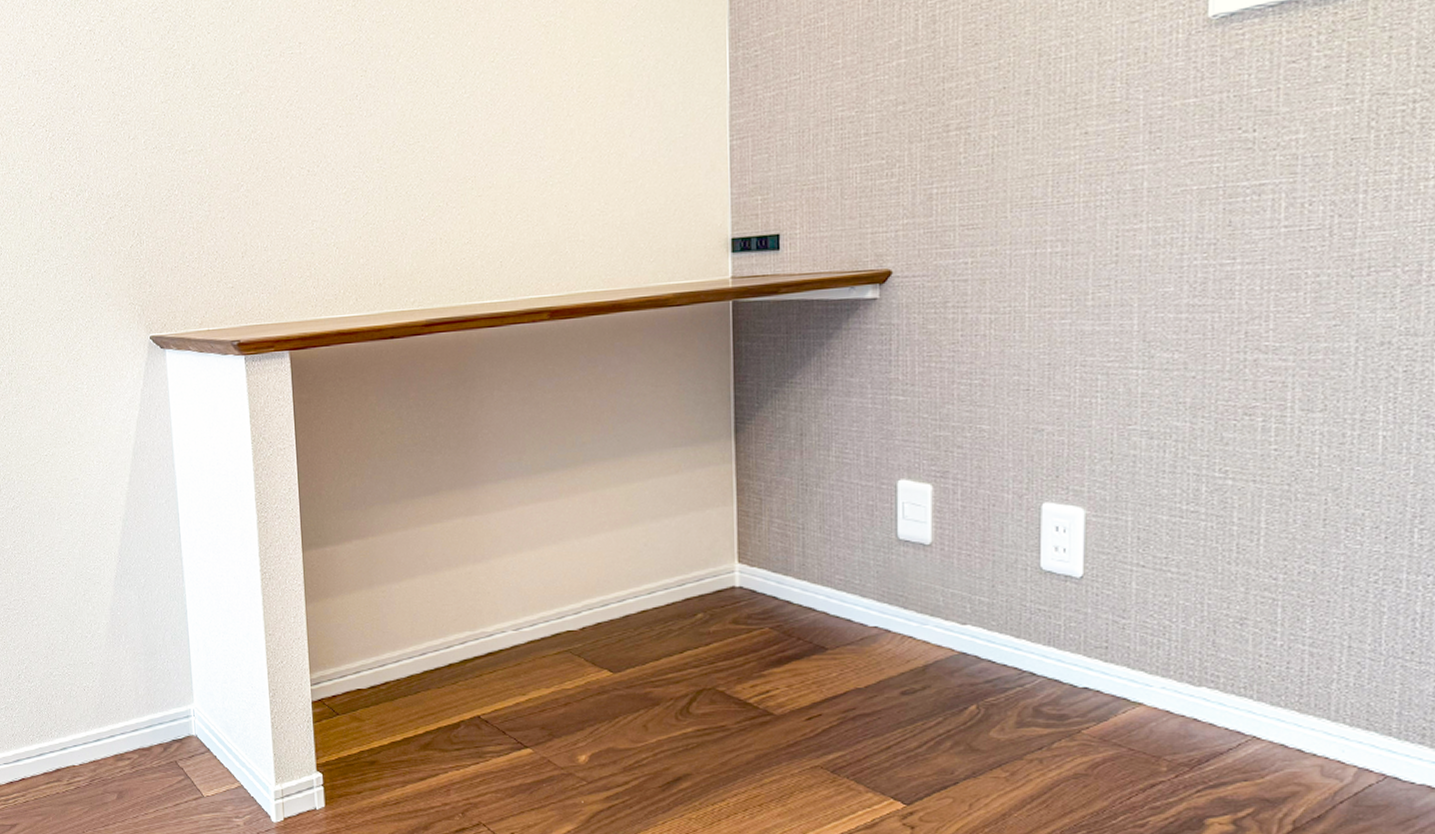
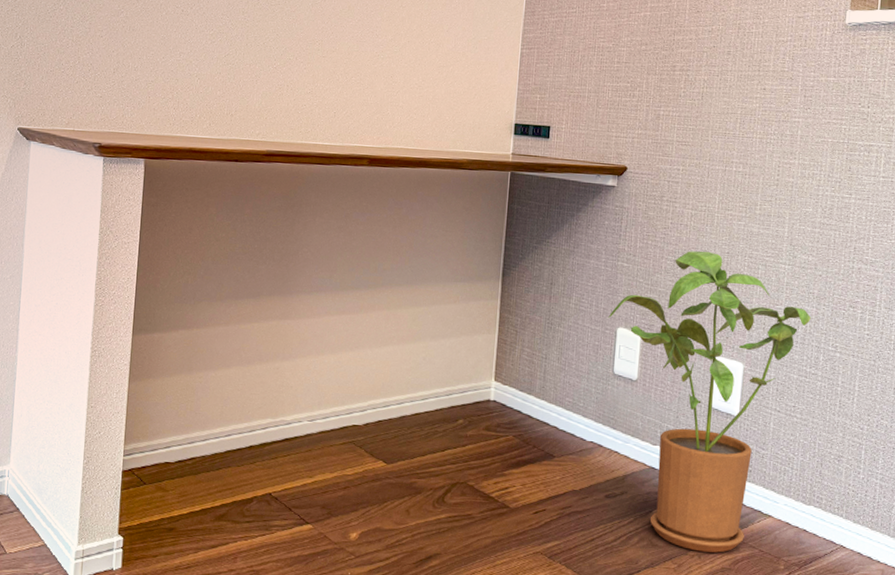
house plant: none [883,365,1183,755] -> present [608,251,811,553]

